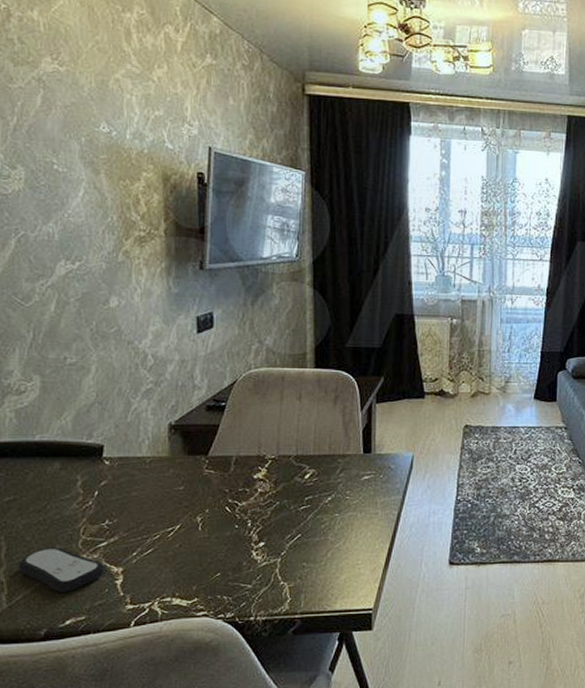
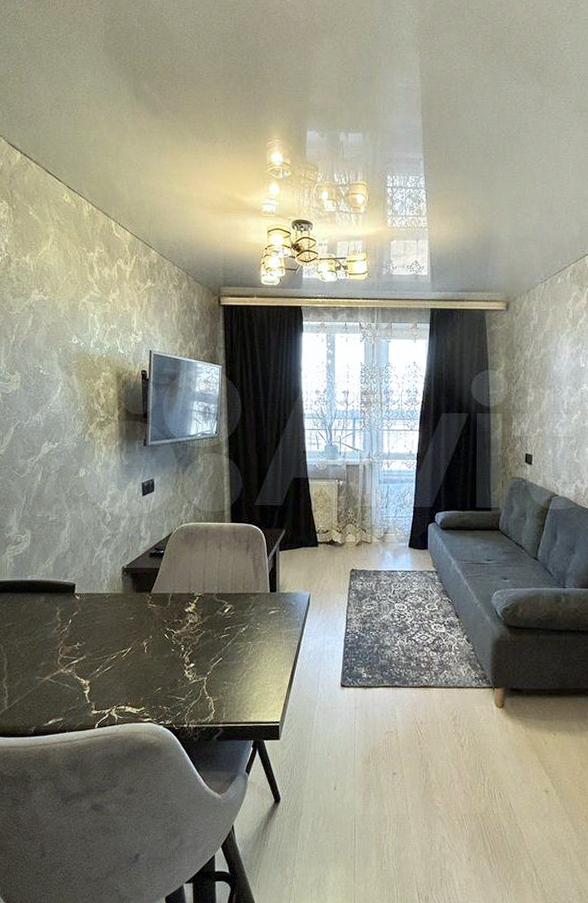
remote control: present [19,547,106,592] -> none [16,663,77,698]

